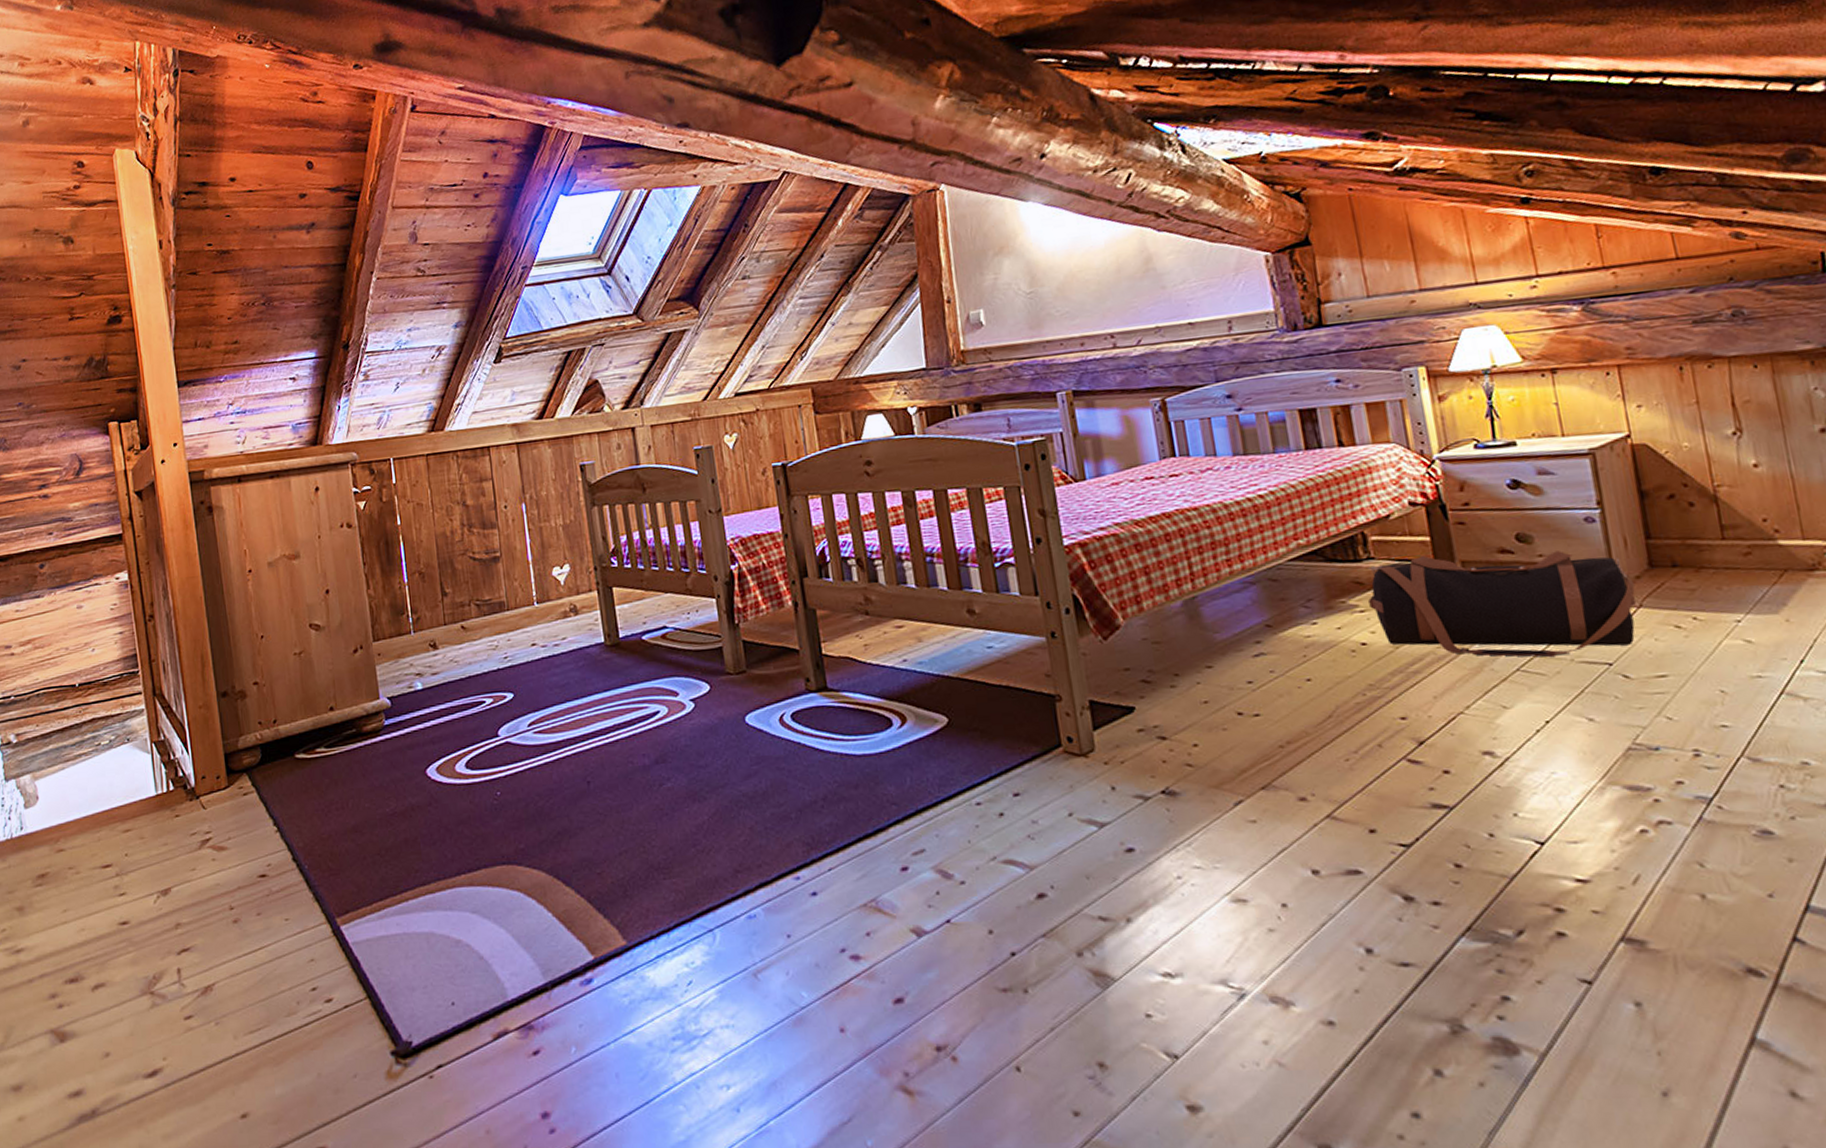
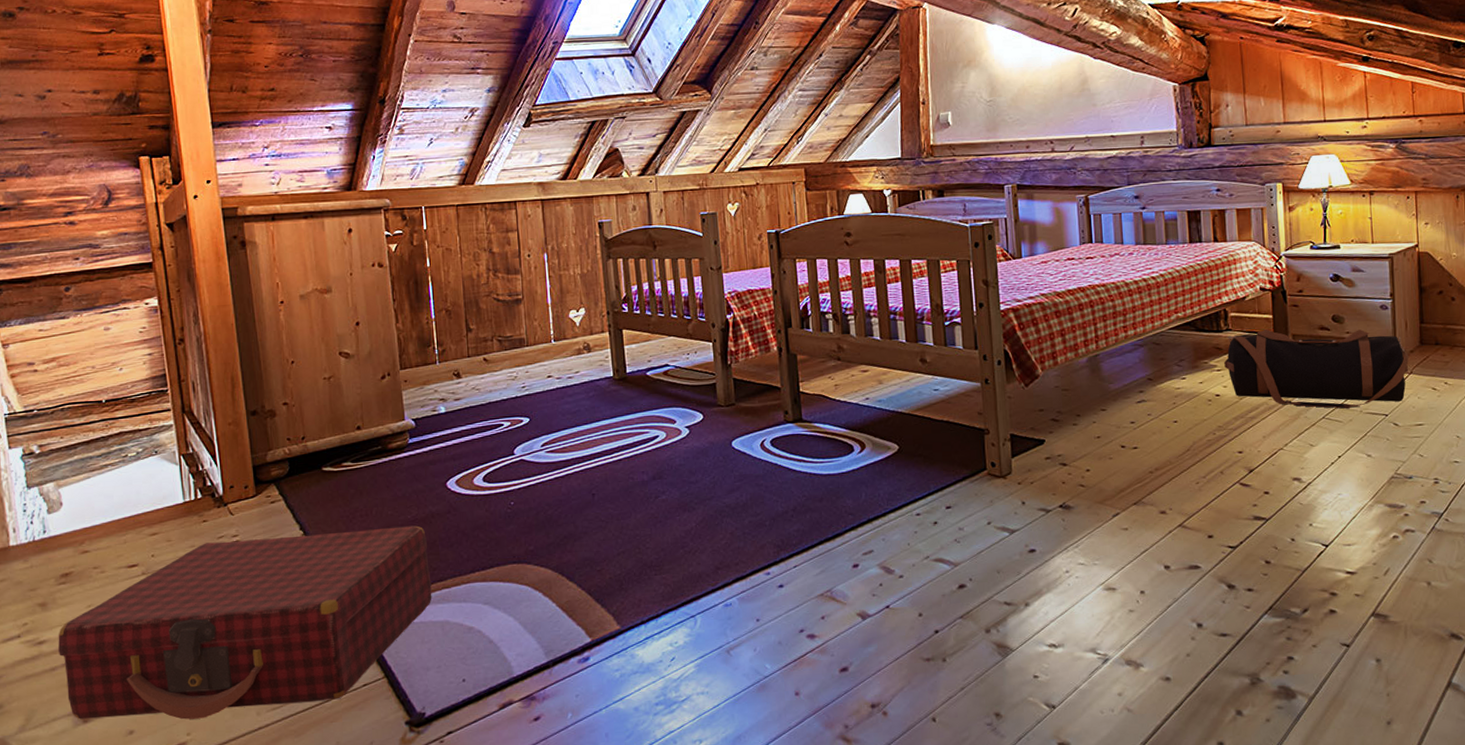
suitcase: none [34,820,415,1042] -> present [57,525,432,720]

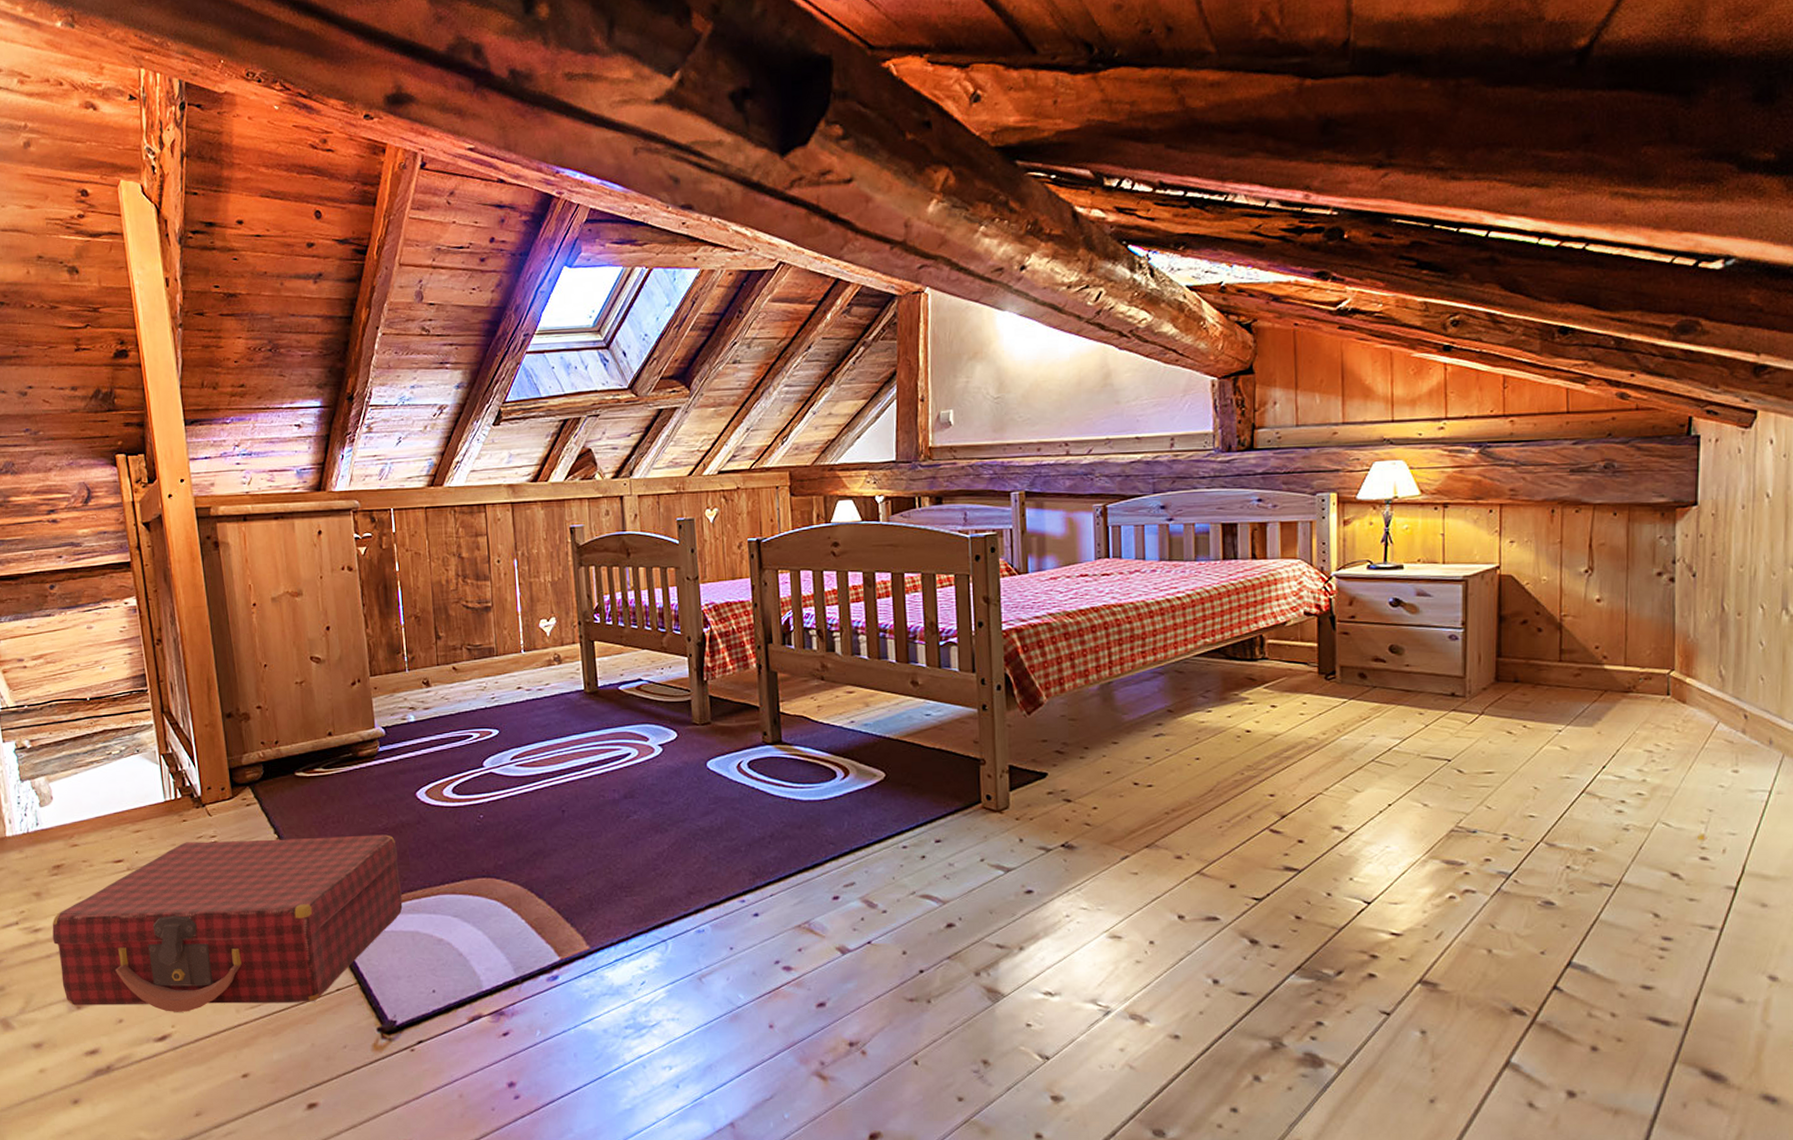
duffel bag: present [1223,329,1410,409] -> none [1256,659,1481,751]

